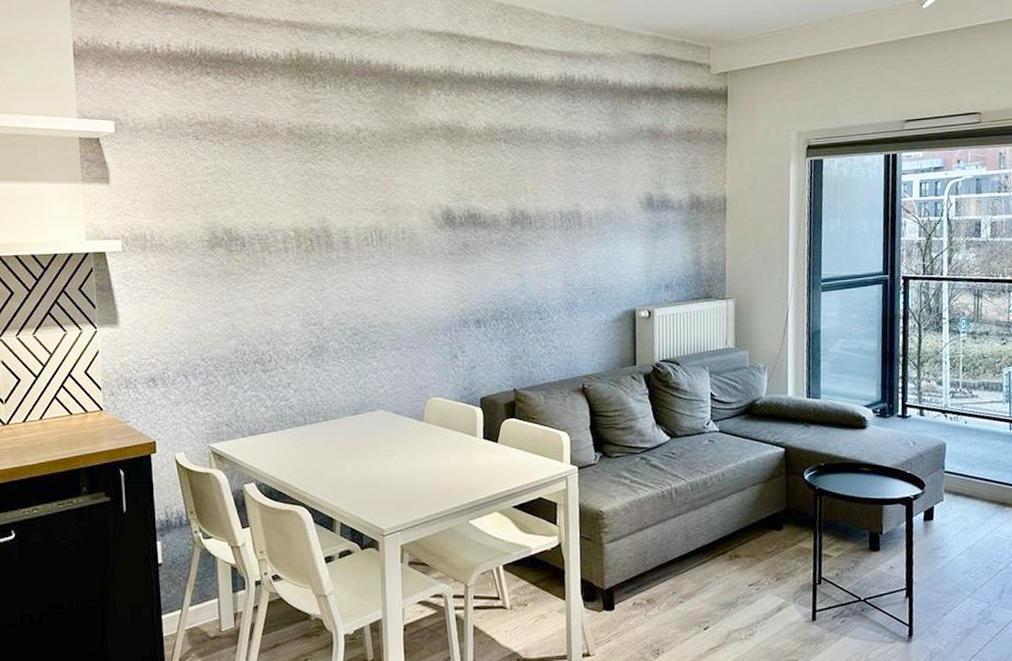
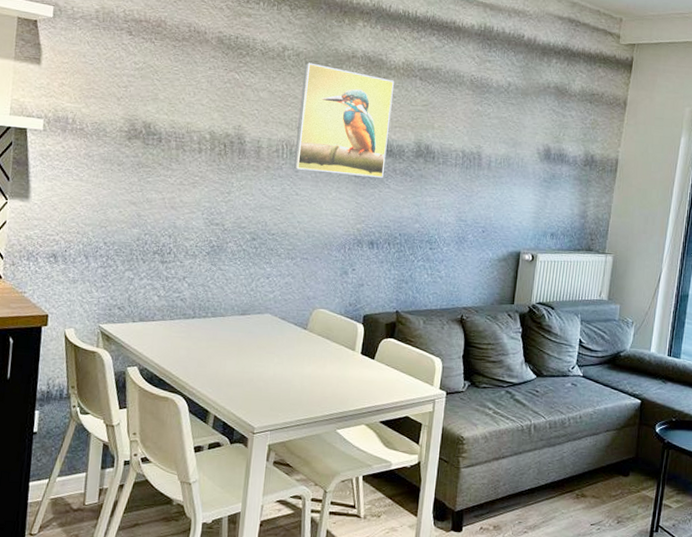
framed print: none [382,141,481,255] -> present [294,62,394,178]

